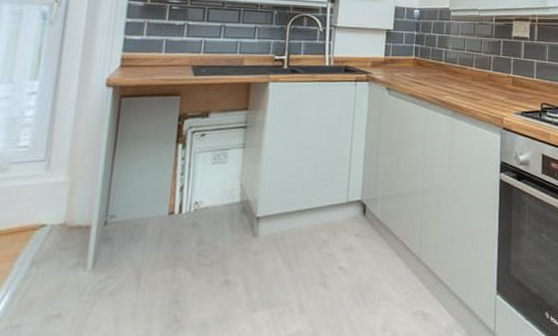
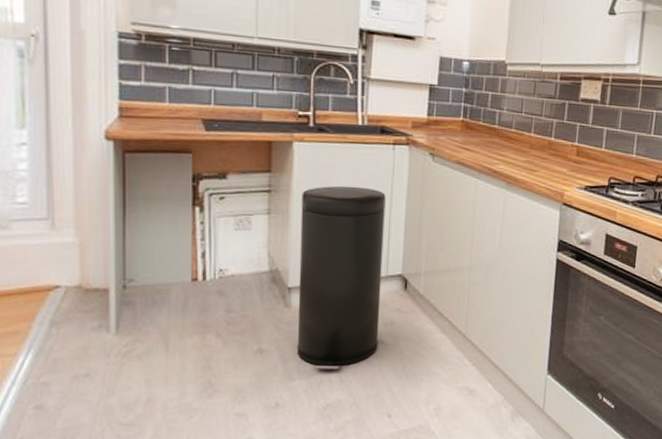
pedal bin: none [261,119,348,299] -> present [296,185,386,370]

